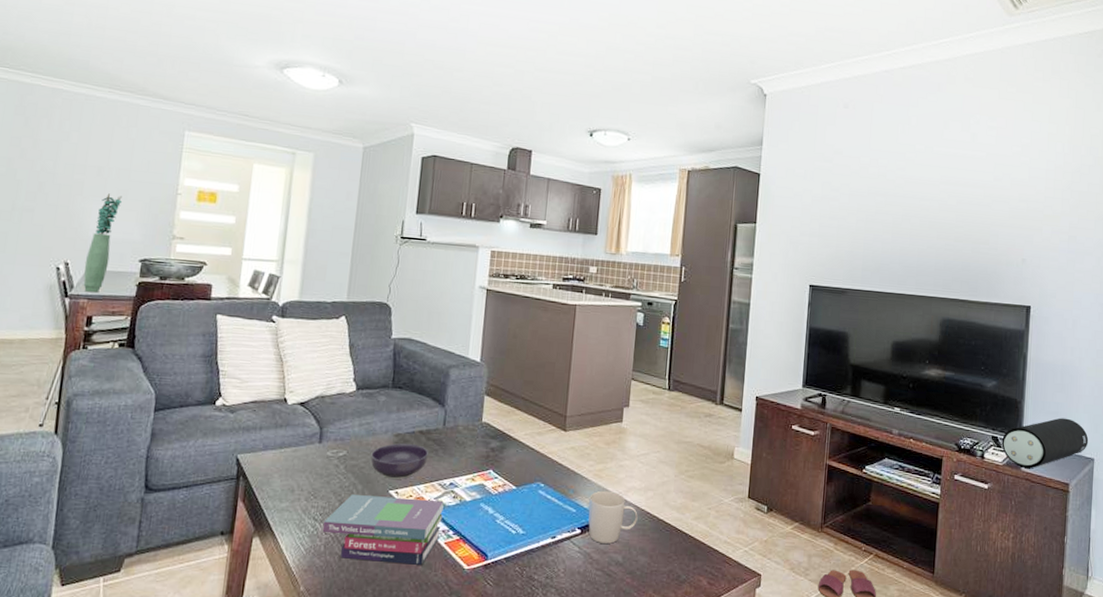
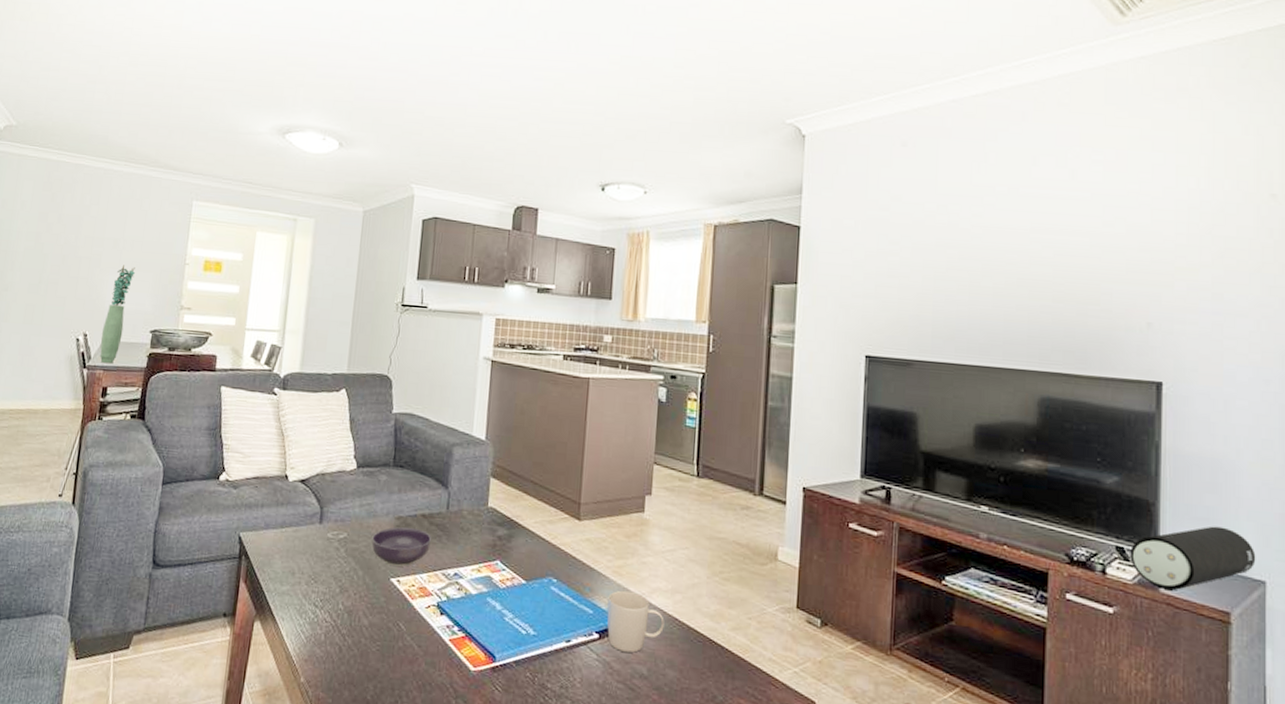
books: present [322,493,444,565] -> none [322,580,448,663]

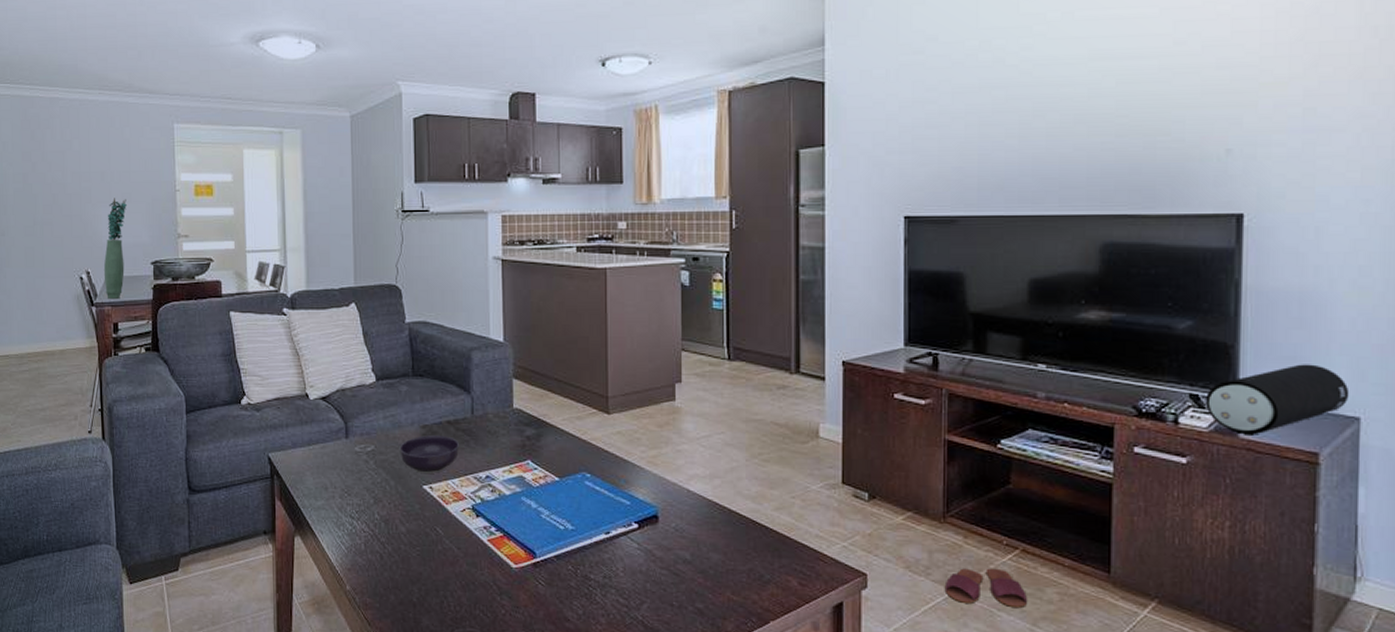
mug: present [606,590,665,653] -> none [645,479,705,539]

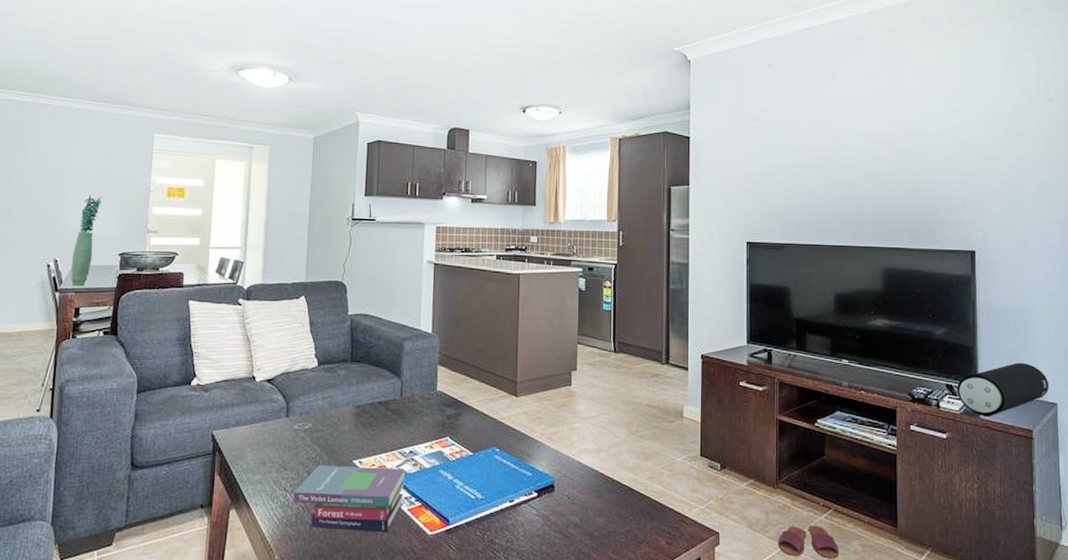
books: none [360,490,482,564] -> present [293,464,405,532]
bowl: present [400,435,459,473] -> none [334,415,388,449]

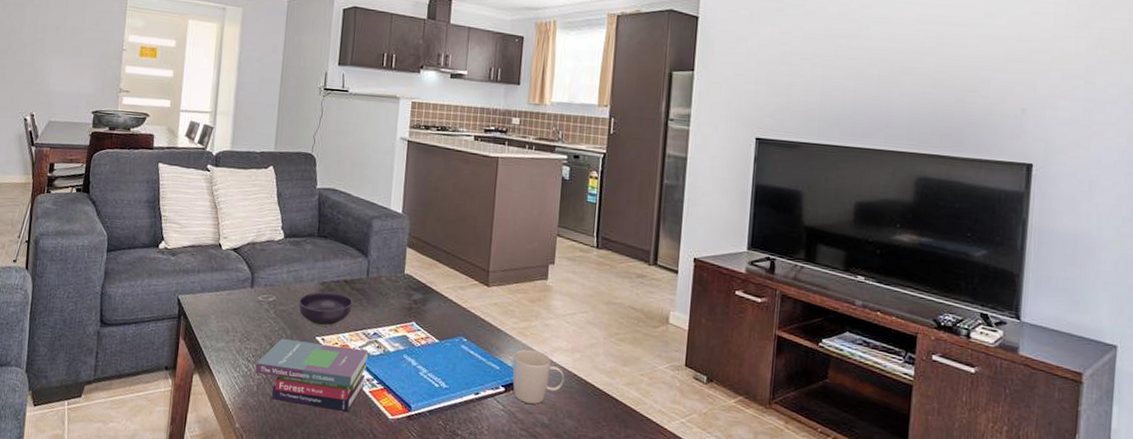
vase: present [70,195,102,286] -> none [46,50,77,142]
bowl: none [334,415,388,449] -> present [298,291,353,327]
mug: none [543,453,592,506] -> present [512,349,565,404]
speaker: present [957,362,1049,415] -> none [993,295,1110,353]

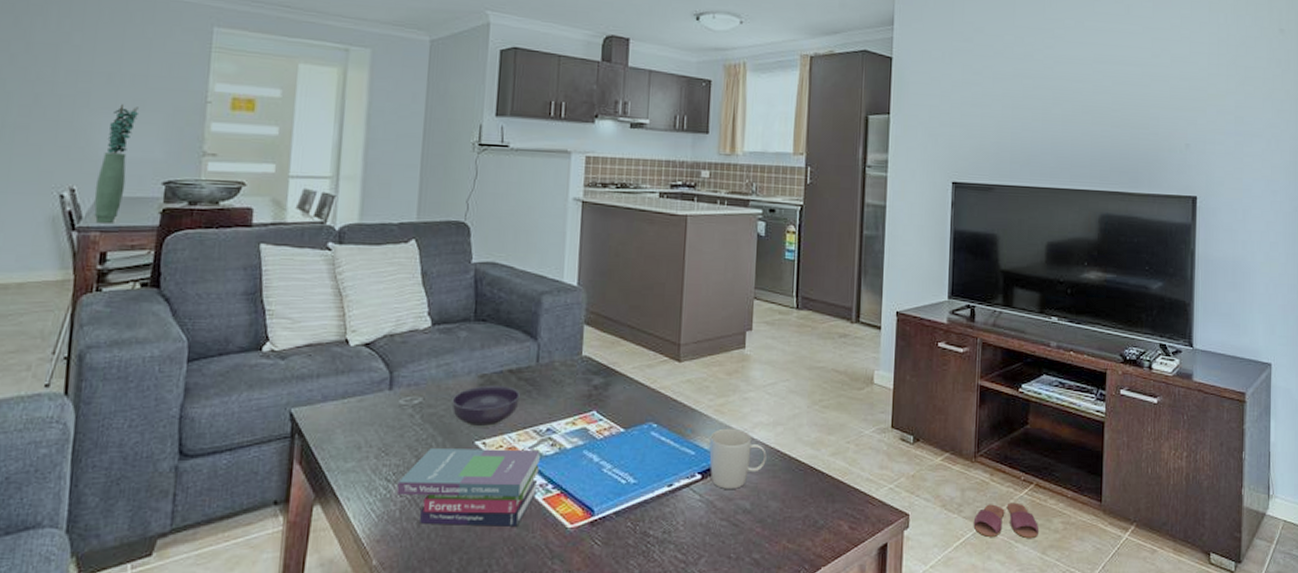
vase: none [46,50,77,142] -> present [94,104,140,224]

